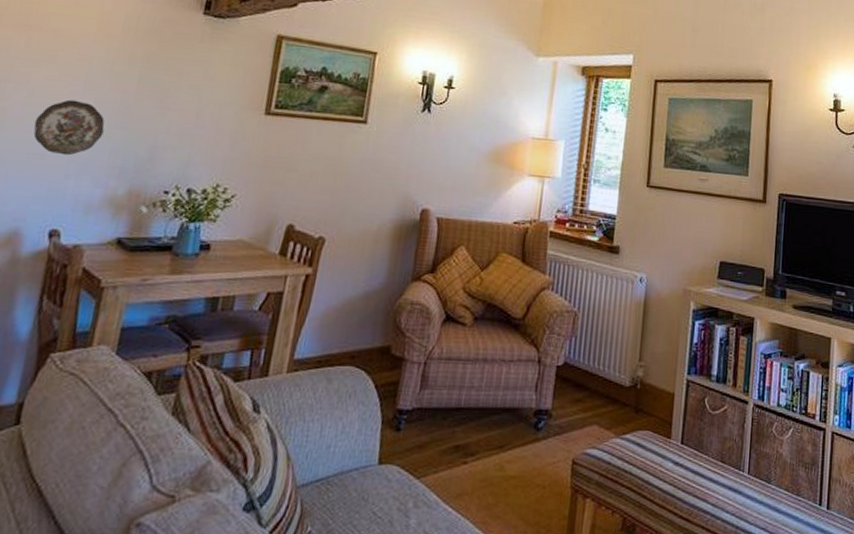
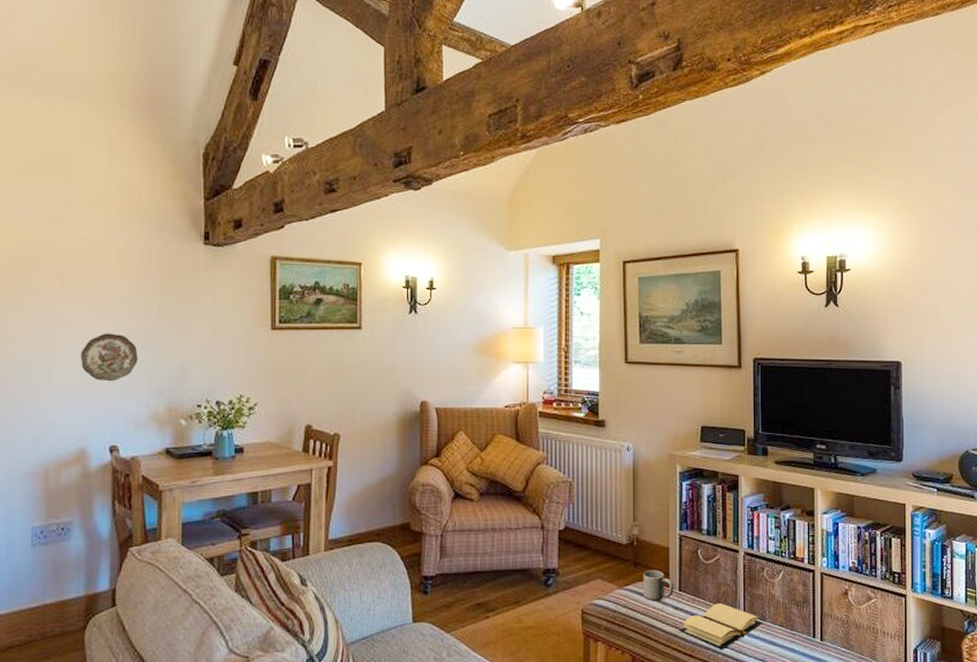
mug: none [642,418,676,454] -> present [643,570,674,601]
book: none [677,460,768,515] -> present [679,603,763,650]

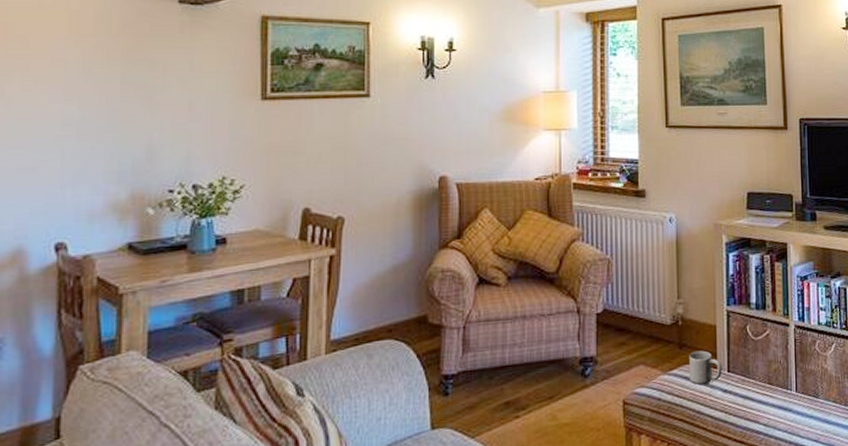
decorative plate: present [80,333,138,382] -> none [18,108,94,166]
book: present [679,603,763,650] -> none [728,382,816,433]

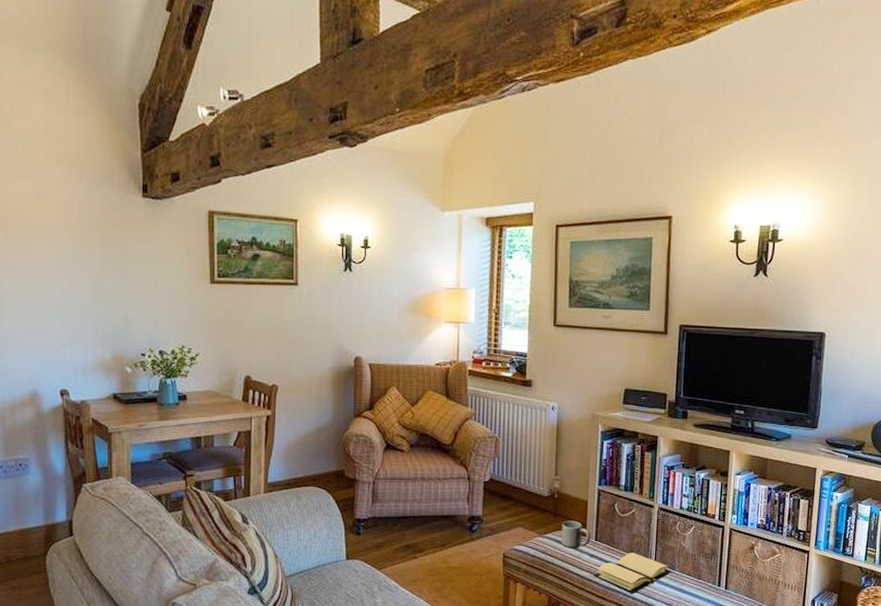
book: none [728,382,816,433] -> present [593,553,672,594]

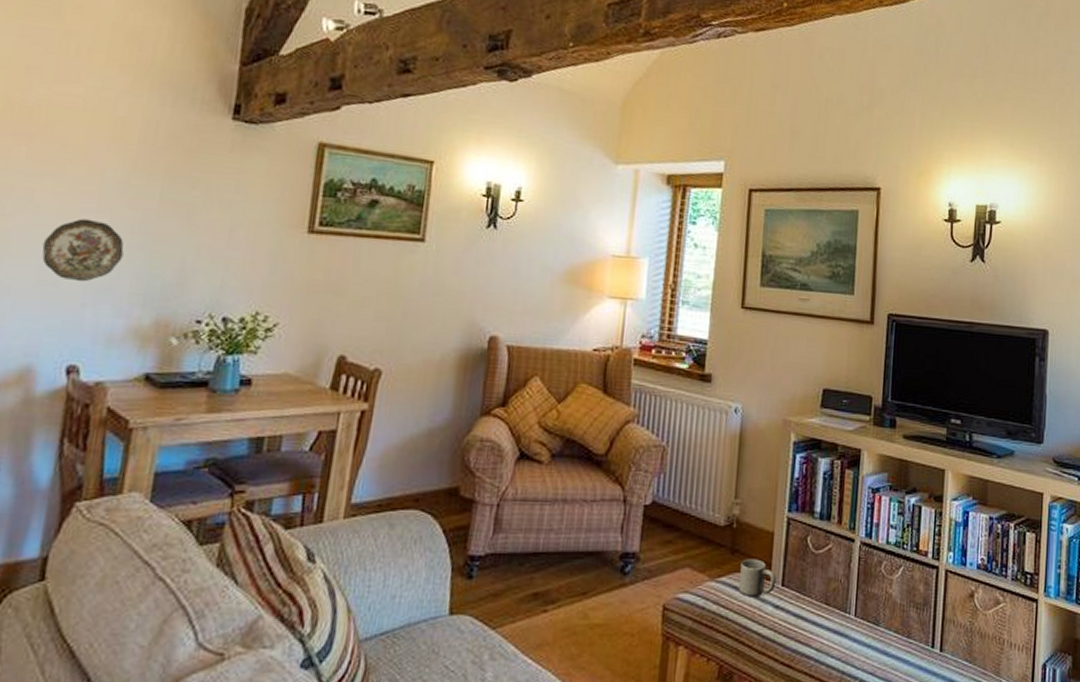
decorative plate: none [28,282,83,329] -> present [42,218,124,282]
book: present [593,553,672,594] -> none [777,603,876,660]

